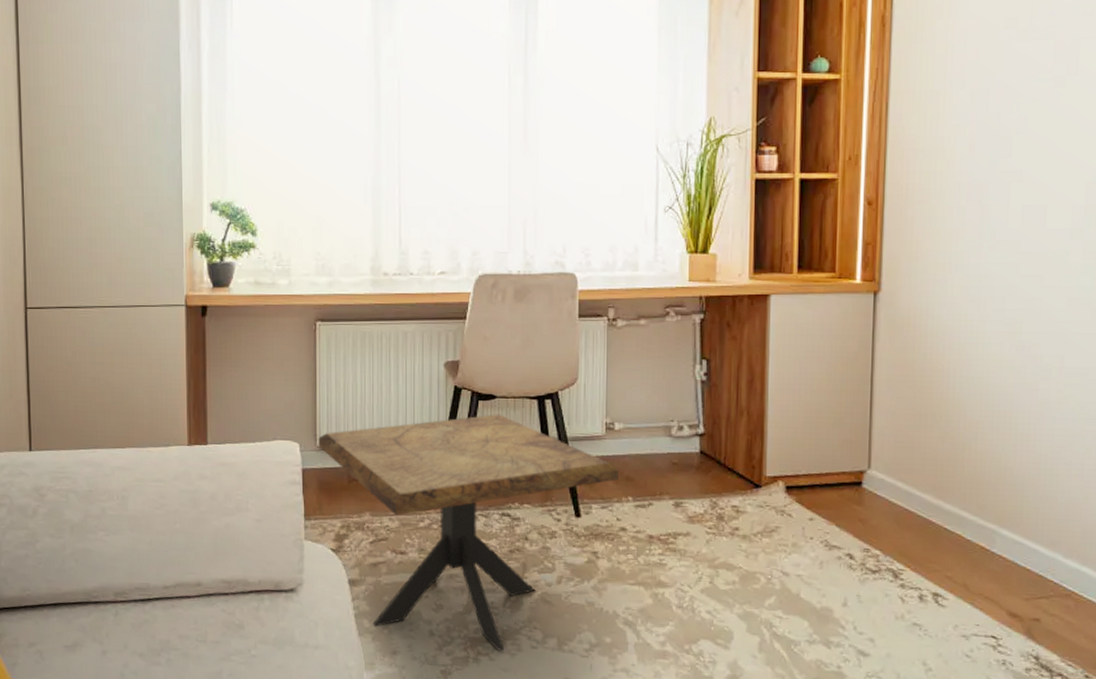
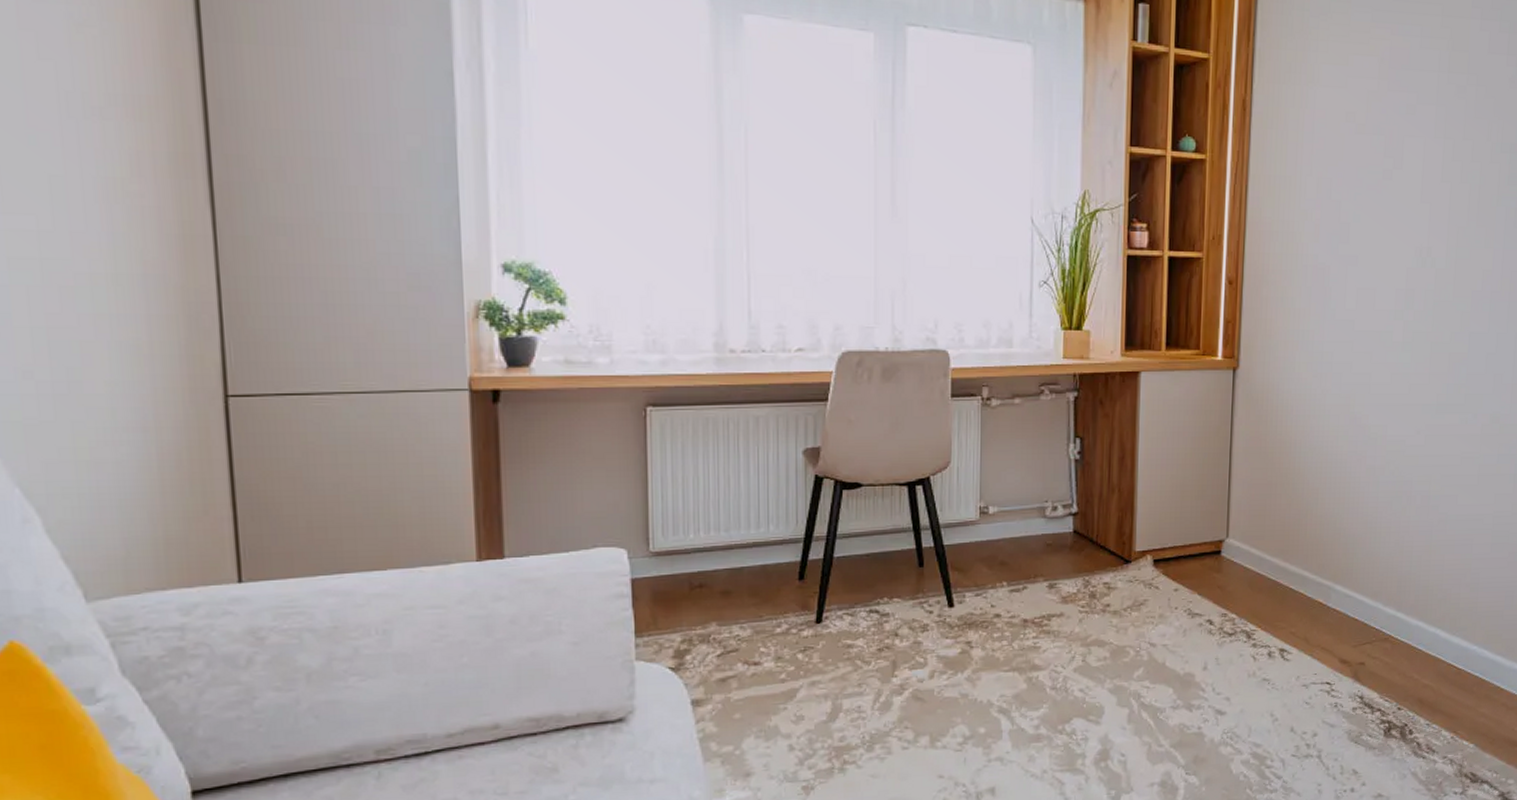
side table: present [318,414,619,651] -> none [651,503,993,757]

